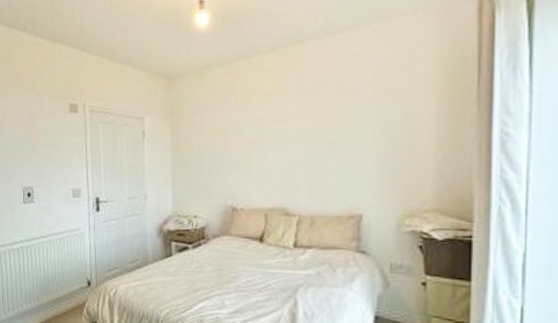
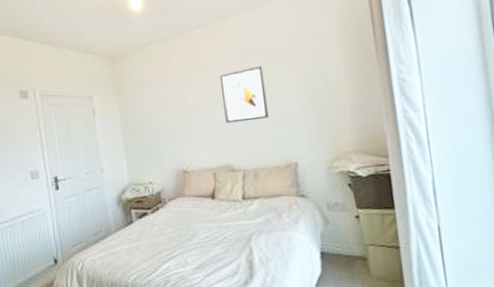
wall art: none [285,101,337,162] -> present [219,65,269,124]

